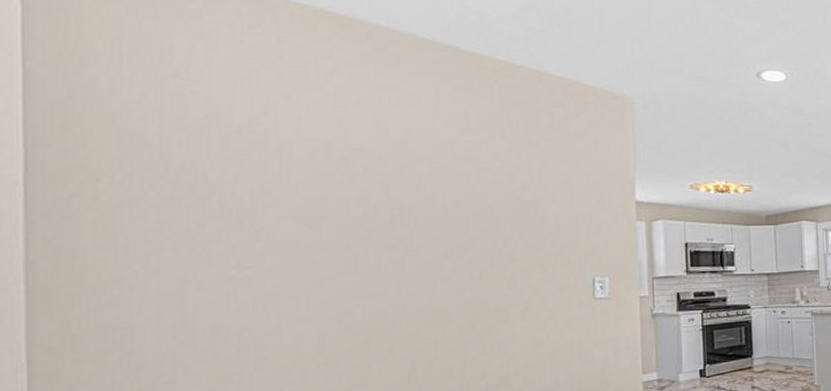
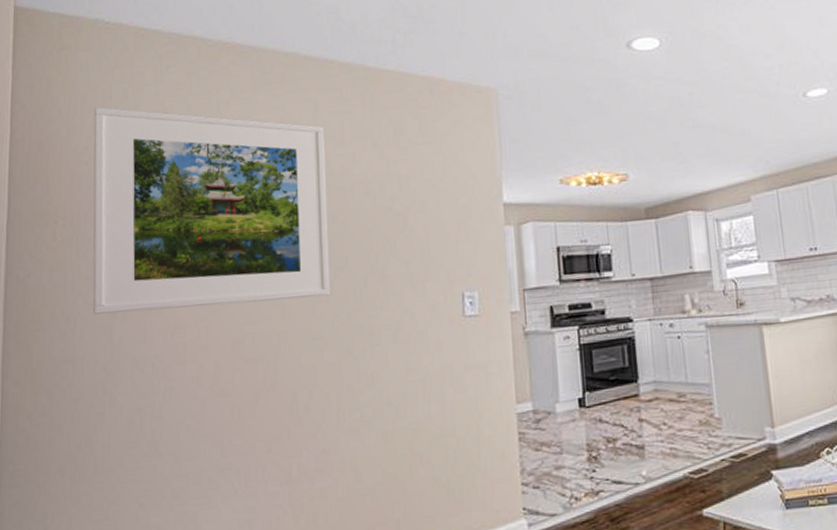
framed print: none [148,58,454,281] -> present [93,106,331,314]

